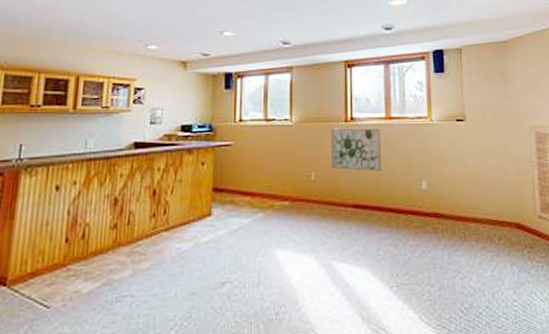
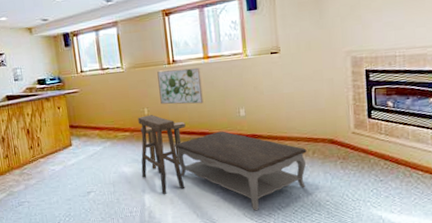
stool: none [297,181,351,288] -> present [138,115,185,194]
stool: none [303,191,359,253] -> present [140,121,186,169]
coffee table: none [343,206,493,312] -> present [175,131,307,210]

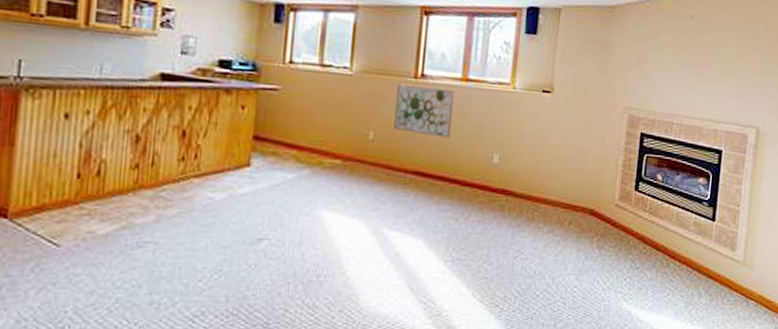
stool: present [138,115,185,194] -> none [345,141,407,255]
stool: present [140,121,186,169] -> none [357,156,421,218]
coffee table: present [175,131,307,210] -> none [400,178,563,290]

